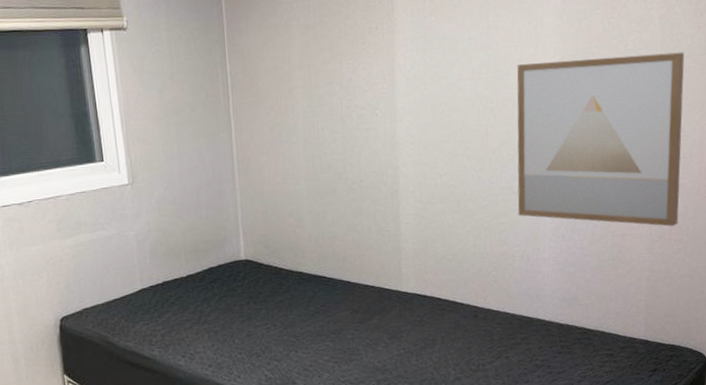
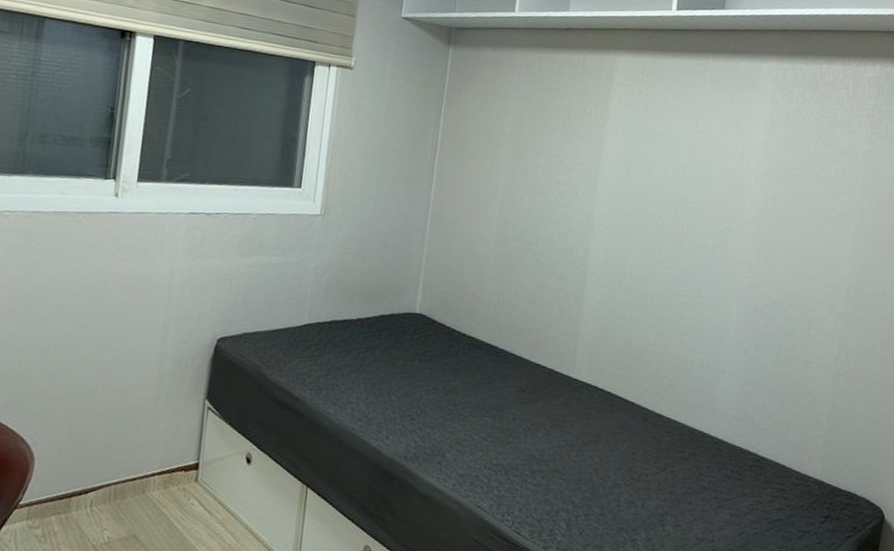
wall art: present [517,52,685,227] -> none [703,172,885,363]

